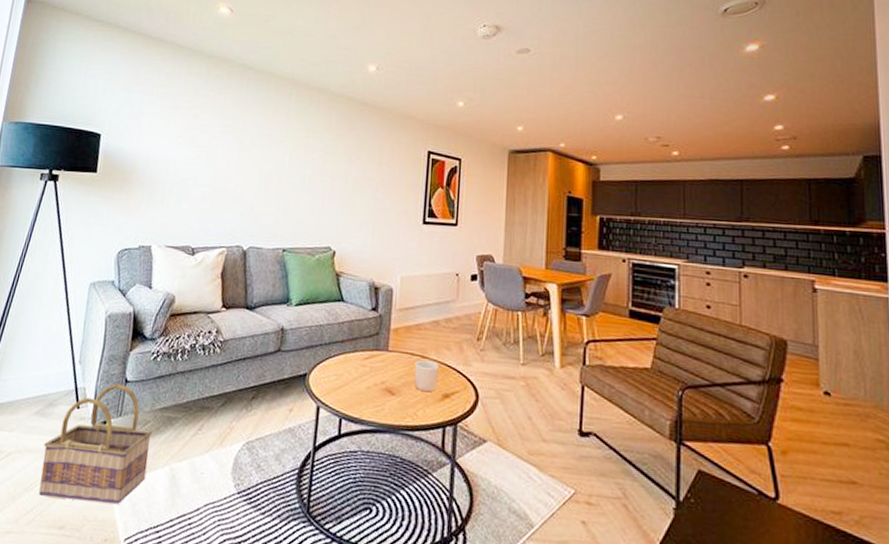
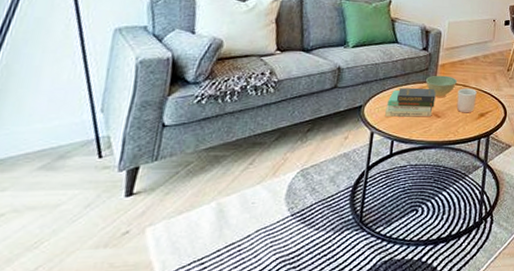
basket: present [39,384,152,504] -> none [46,129,195,252]
books: none [331,355,389,394] -> present [385,87,436,117]
bowl: none [375,341,415,371] -> present [425,75,458,98]

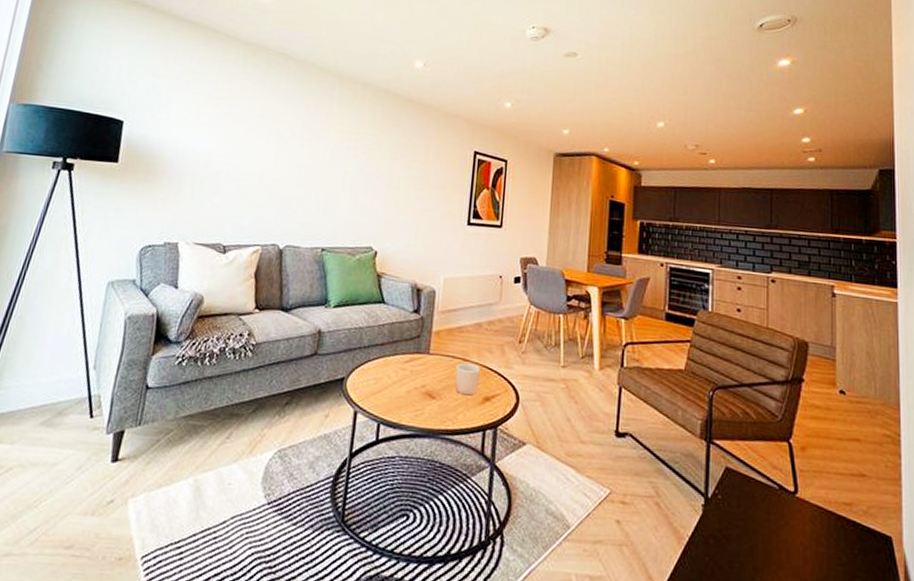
books: present [385,87,436,117] -> none [370,359,430,398]
bowl: present [425,75,458,98] -> none [416,344,456,374]

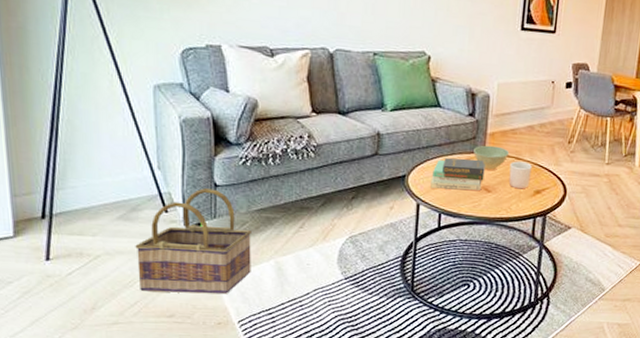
basket: none [44,390,175,520] -> present [135,188,251,294]
books: none [370,359,430,398] -> present [430,158,485,191]
bowl: none [416,344,456,374] -> present [472,145,510,171]

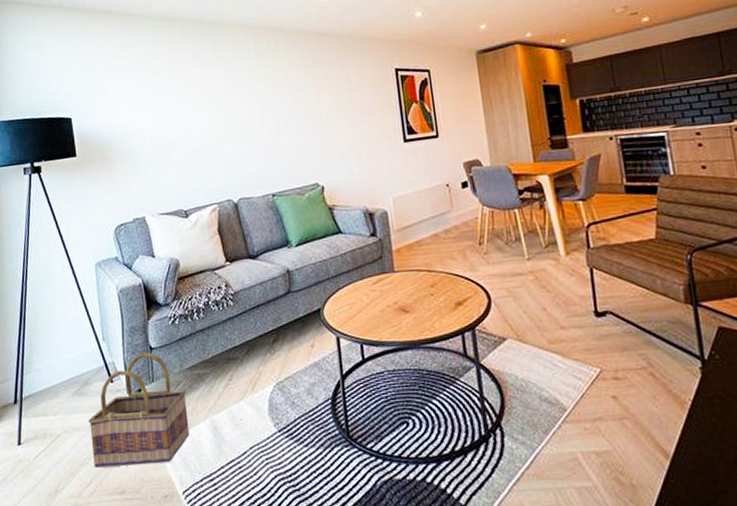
books: present [430,158,485,191] -> none [345,279,400,318]
bowl: present [472,145,510,171] -> none [381,262,420,290]
mug: present [508,161,532,189] -> none [423,273,449,304]

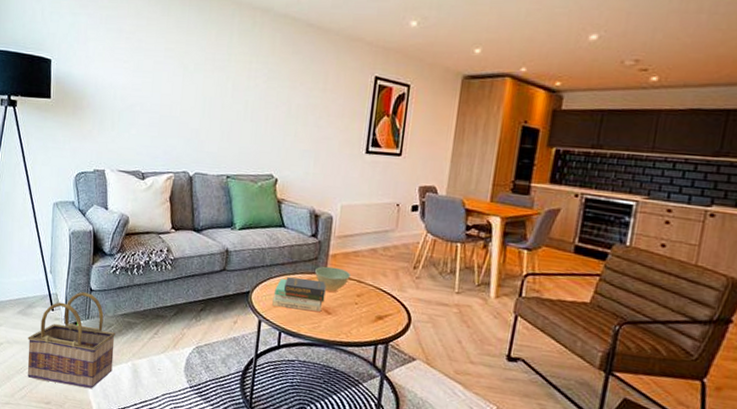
books: none [345,279,400,318] -> present [272,277,326,312]
bowl: none [381,262,420,290] -> present [314,266,352,293]

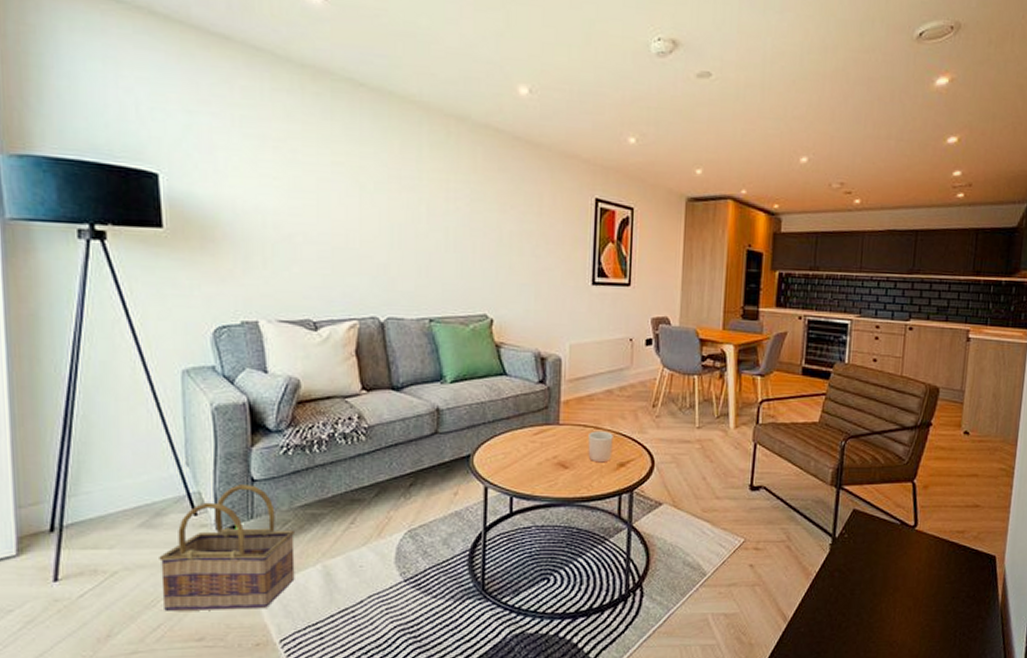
books: present [272,277,326,312] -> none [499,431,560,468]
bowl: present [314,266,352,293] -> none [545,415,587,444]
mug: none [349,284,374,314] -> present [588,431,613,463]

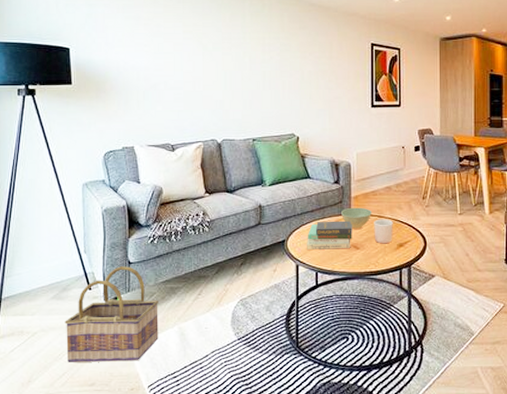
books: none [499,431,560,468] -> present [307,220,352,250]
bowl: none [545,415,587,444] -> present [340,207,373,230]

